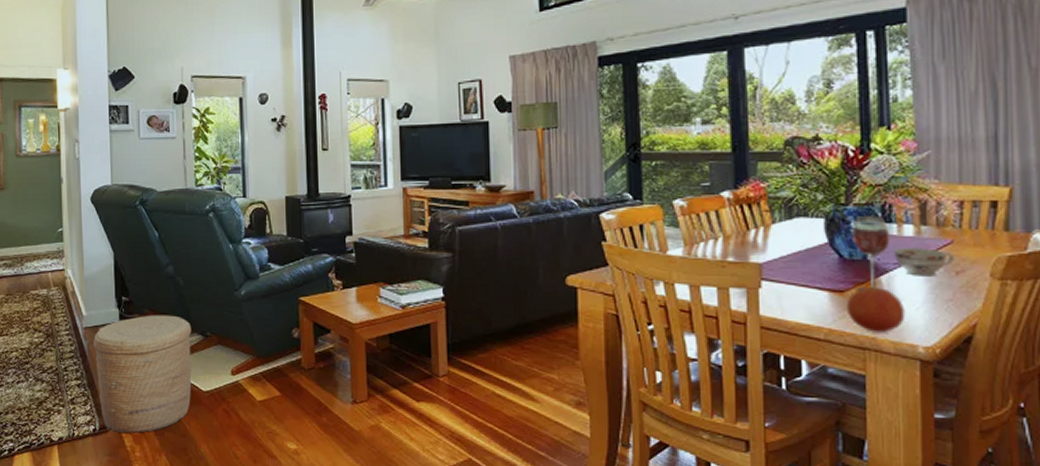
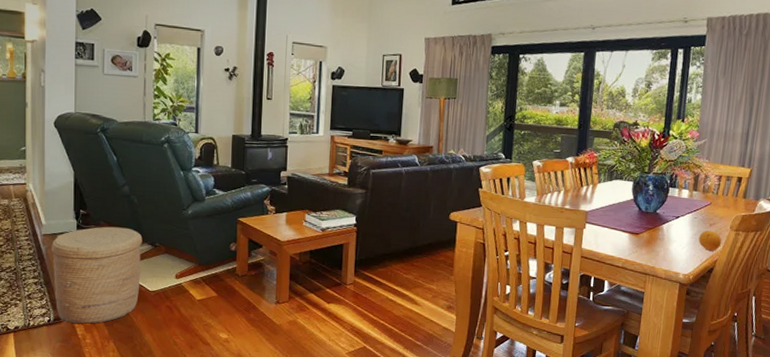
fruit: present [846,286,906,333] -> none [638,231,676,263]
wineglass: present [852,216,891,291] -> none [648,182,673,235]
teacup: present [893,248,954,277] -> none [673,206,711,227]
fruit: none [941,280,980,311] -> present [698,230,722,251]

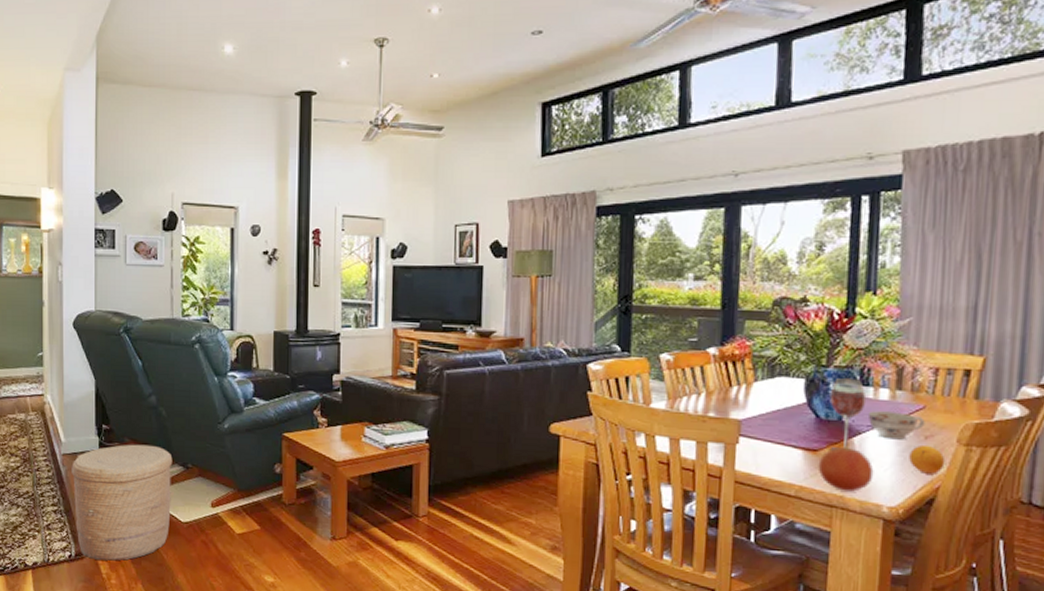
fruit: none [638,231,676,263] -> present [818,446,874,492]
wineglass: none [648,182,673,235] -> present [829,378,867,452]
teacup: none [673,206,711,227] -> present [867,411,925,440]

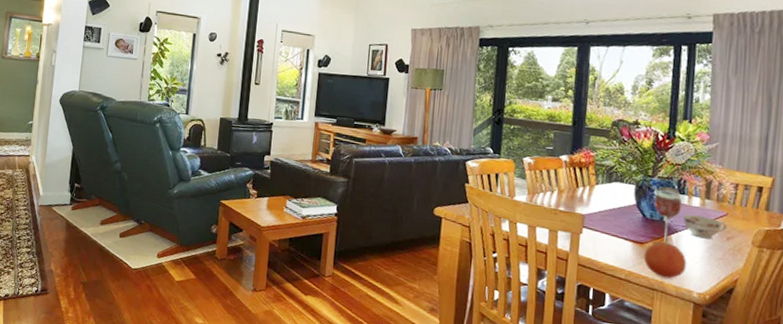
woven basket: present [72,444,173,561] -> none [44,201,129,298]
fruit: present [909,444,946,474] -> none [714,244,743,269]

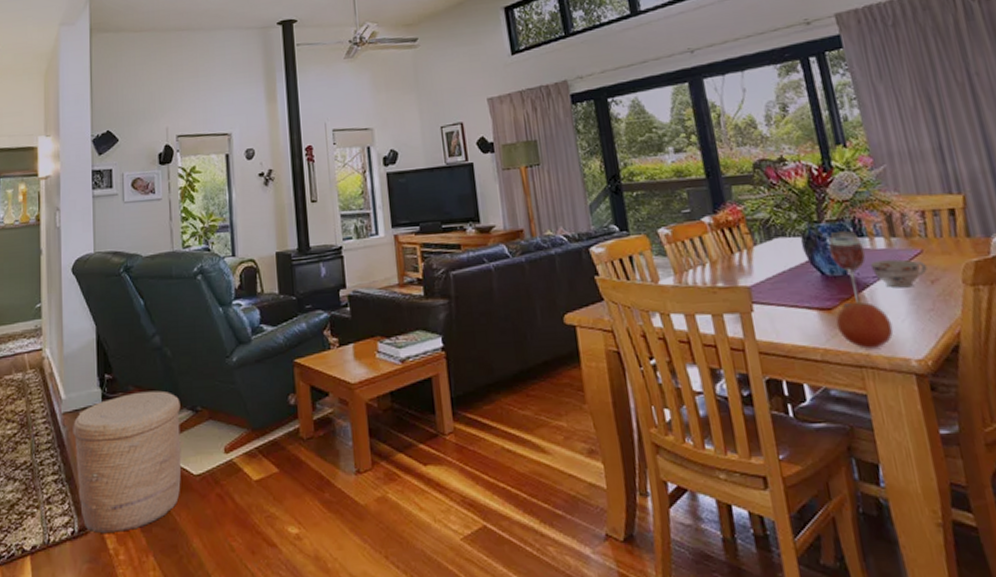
woven basket: none [44,201,129,298] -> present [73,390,182,534]

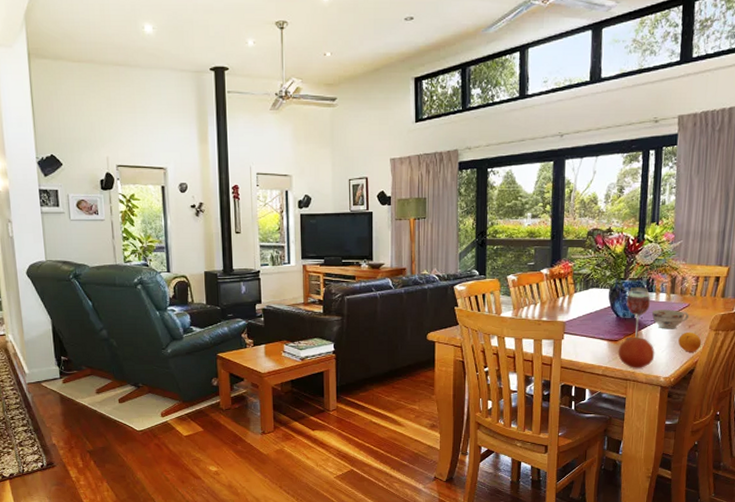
woven basket: present [73,390,182,534] -> none [36,371,128,468]
fruit: none [921,289,959,320] -> present [678,332,702,352]

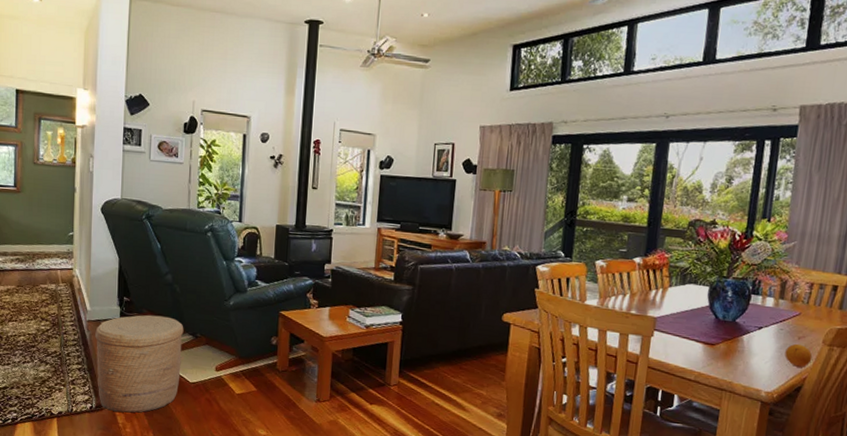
woven basket: none [36,371,128,468] -> present [95,314,184,413]
fruit: present [617,336,655,368] -> none [713,342,757,379]
wineglass: present [626,287,651,340] -> none [725,287,756,347]
teacup: present [651,310,689,329] -> none [755,315,799,339]

